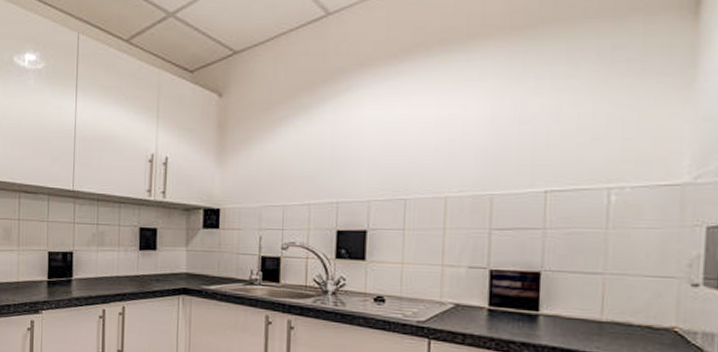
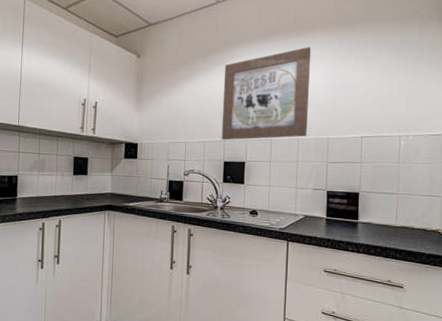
wall art: none [332,66,467,202] -> present [221,47,312,141]

